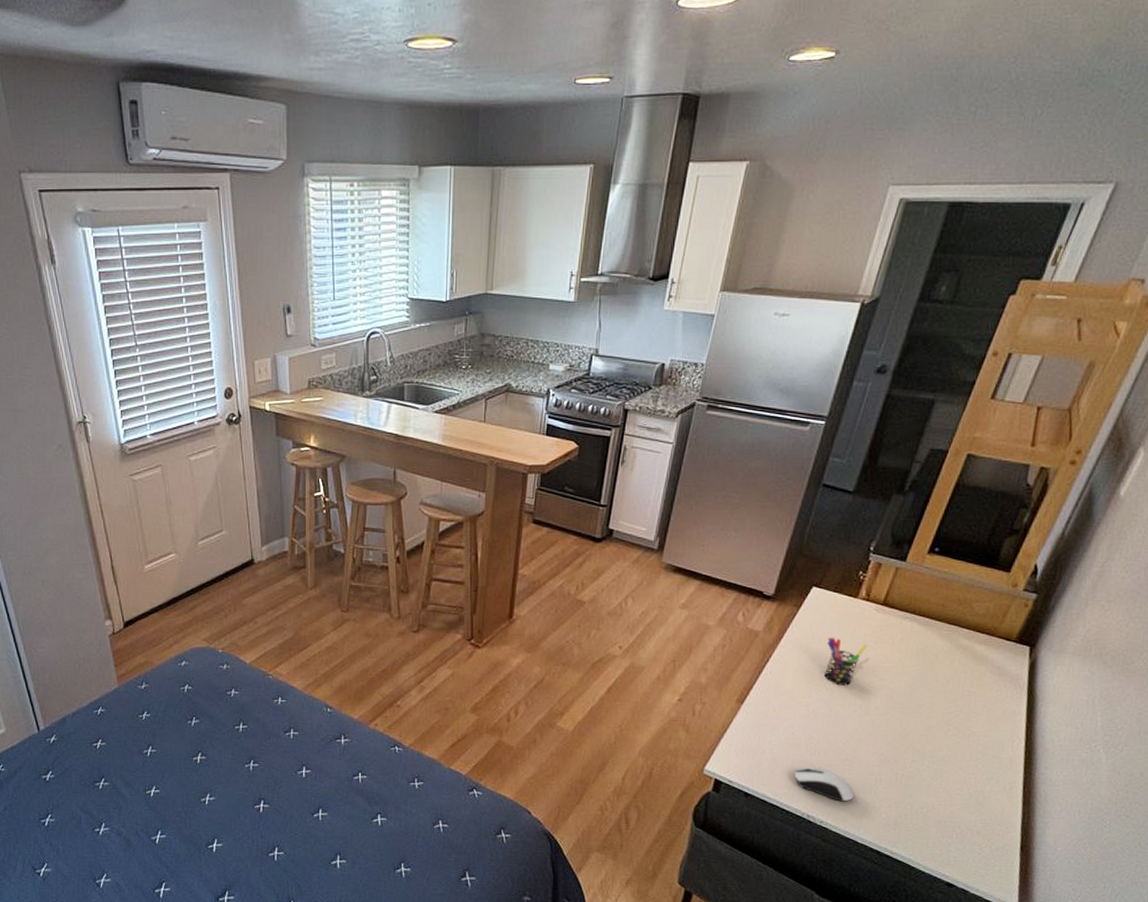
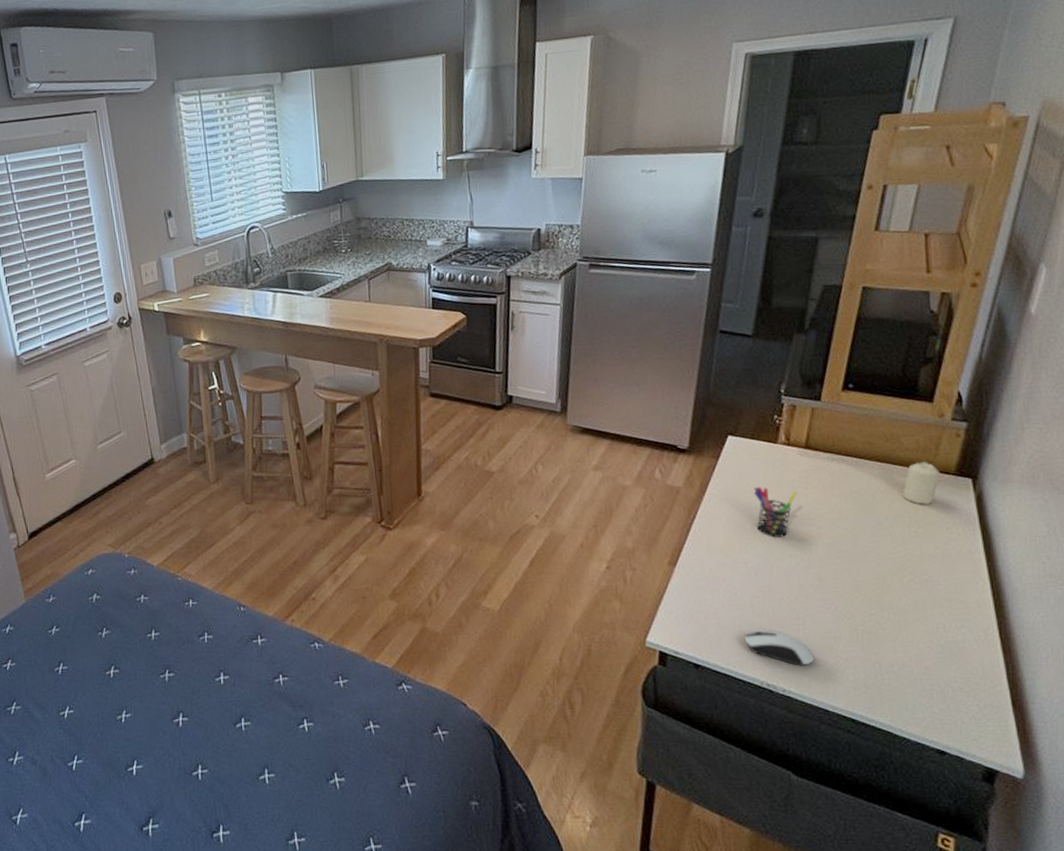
candle: none [964,627,1002,667] -> present [903,462,940,505]

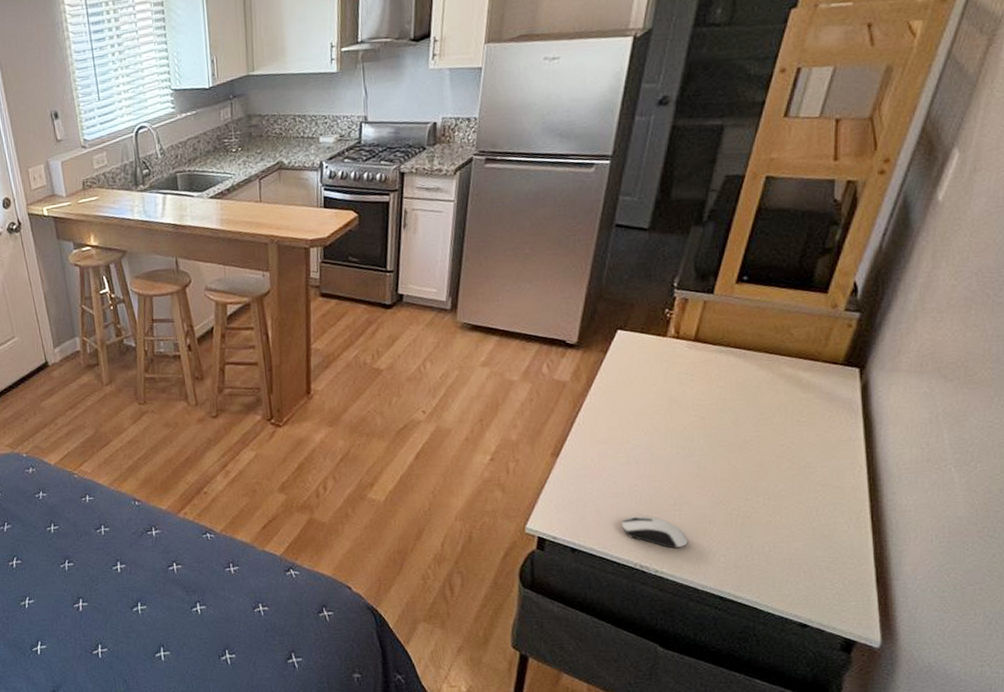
pen holder: present [754,486,797,538] -> none [640,379,683,429]
candle: present [903,462,940,505] -> none [789,352,827,394]

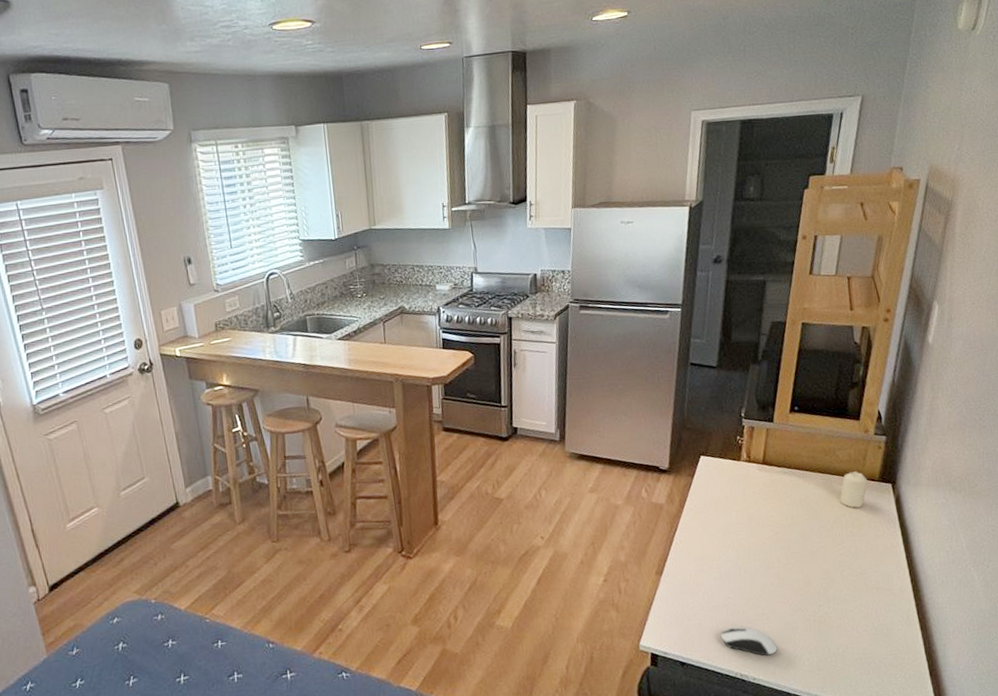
candle: none [789,352,827,394] -> present [840,471,867,508]

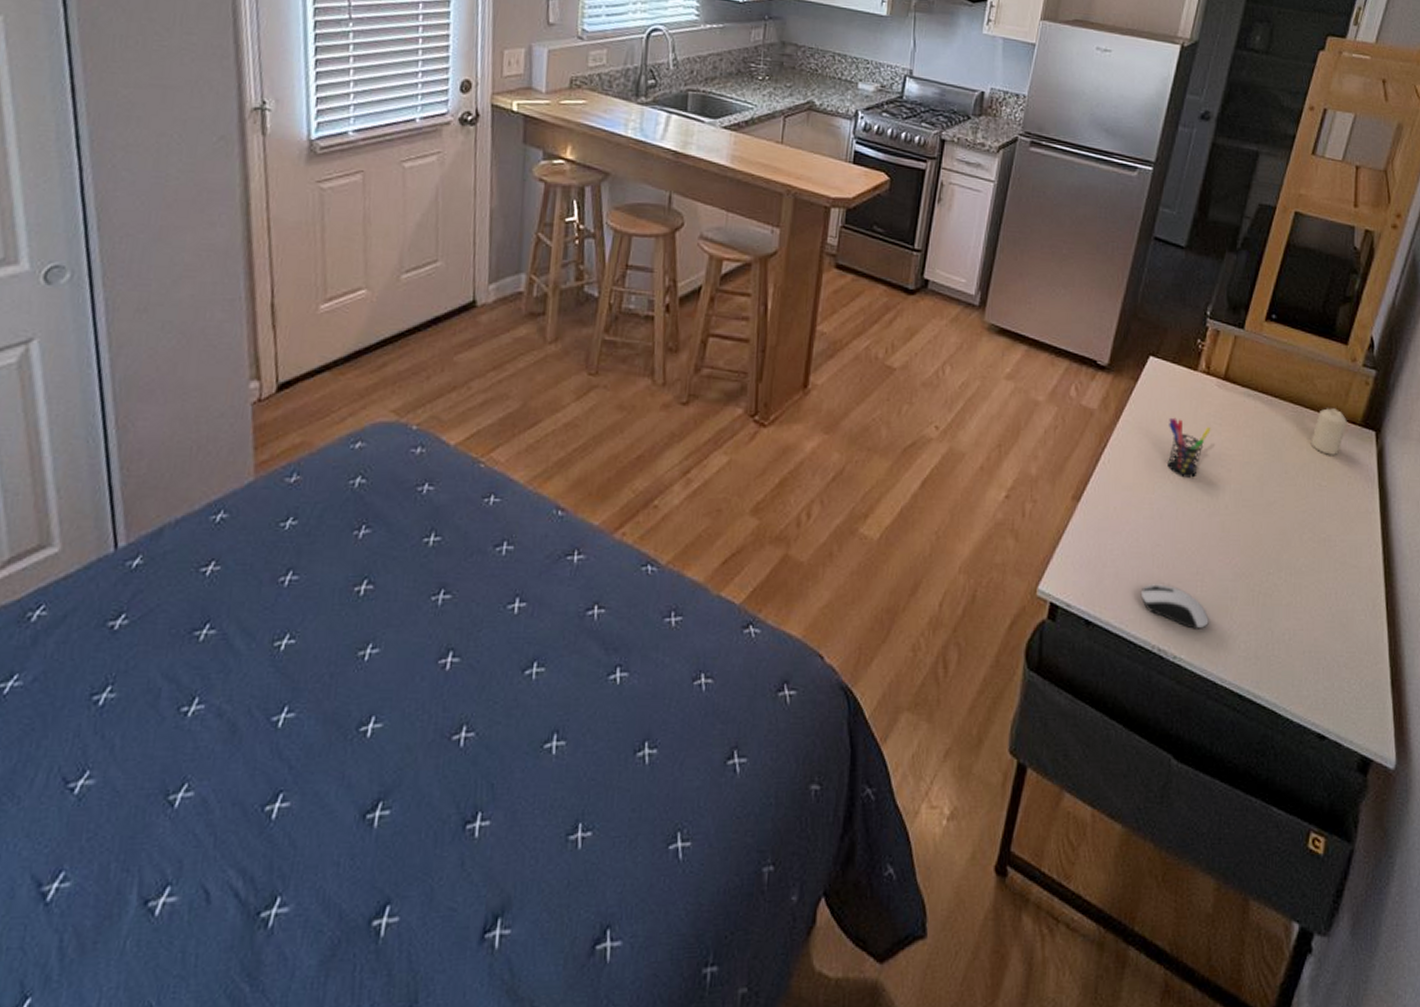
pen holder: none [723,499,758,544] -> present [1166,417,1211,478]

